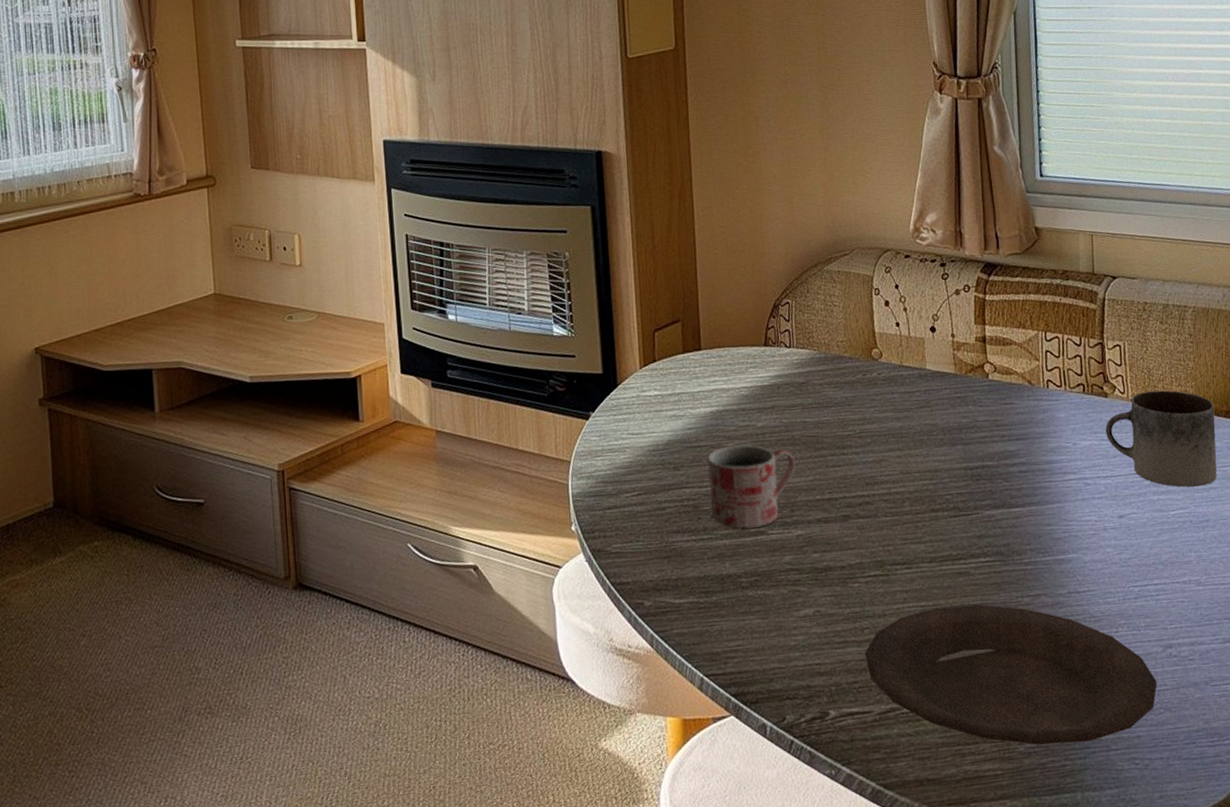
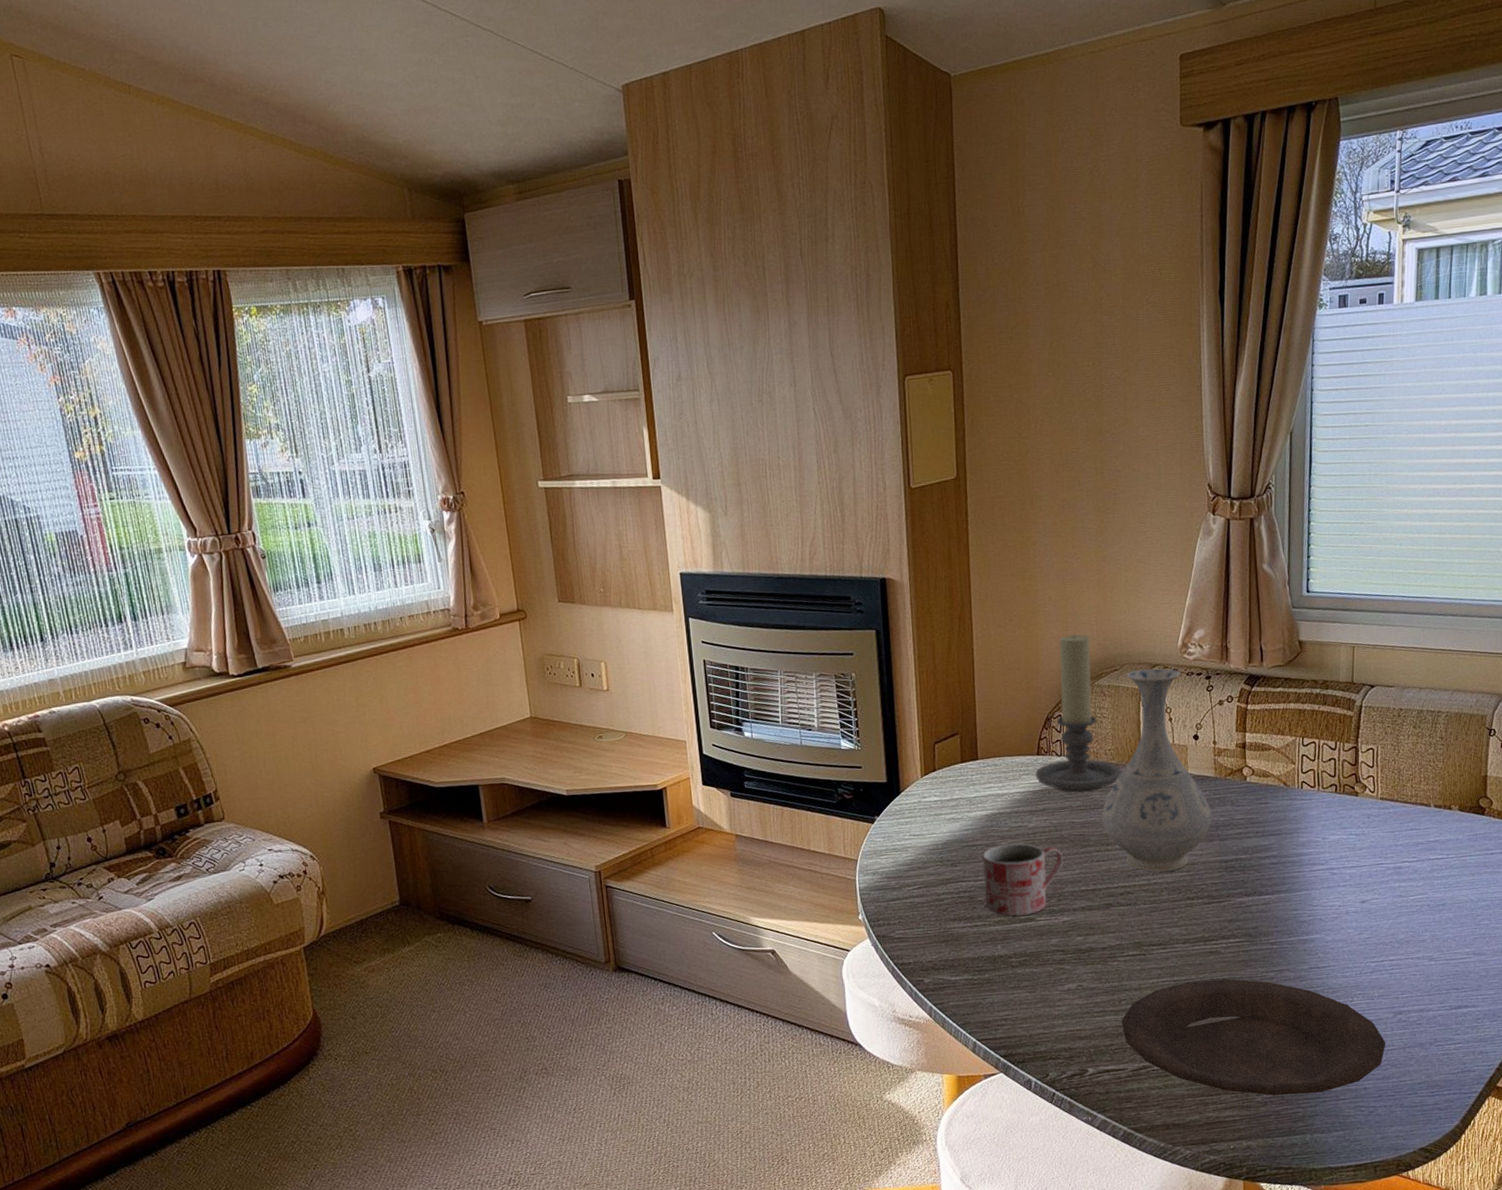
candle holder: none [763,214,855,389] -> present [1035,633,1122,793]
vase: none [835,253,954,480] -> present [1101,668,1212,872]
mug: present [1105,390,1217,488] -> none [1354,789,1459,876]

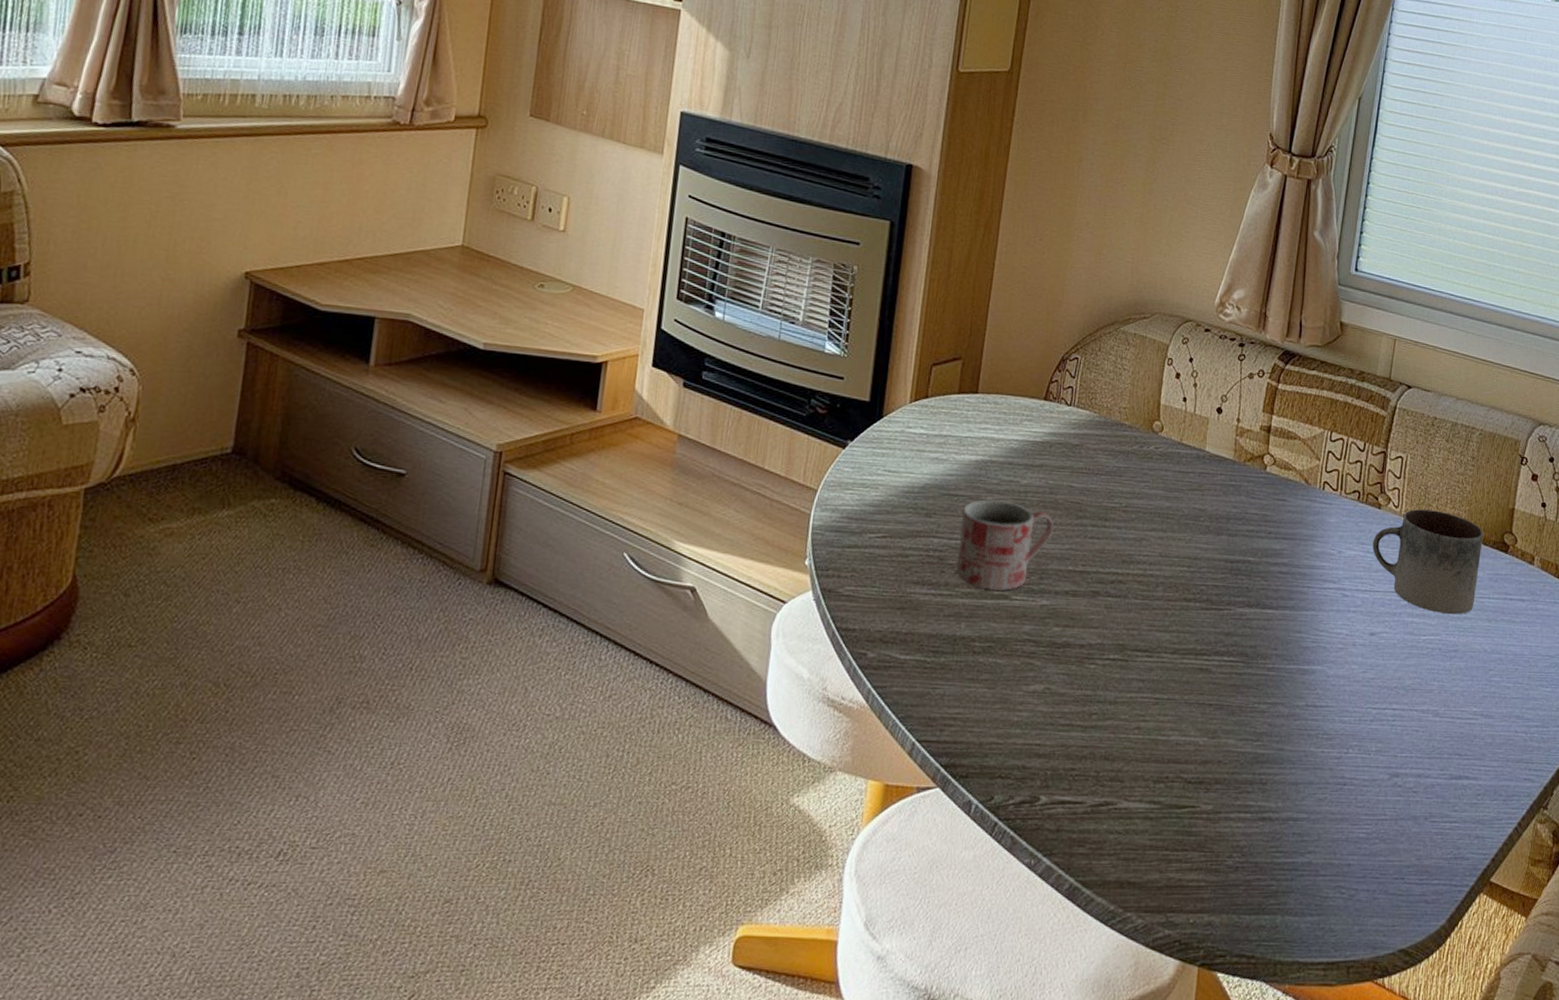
candle holder: present [1035,633,1122,793] -> none [1039,268,1134,454]
vase: present [1101,668,1212,872] -> none [1103,321,1224,563]
plate: present [1121,978,1386,1096] -> none [1088,702,1378,863]
mug: none [1354,789,1459,876] -> present [1372,509,1483,615]

